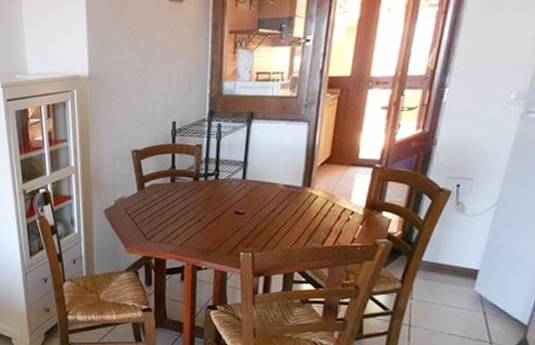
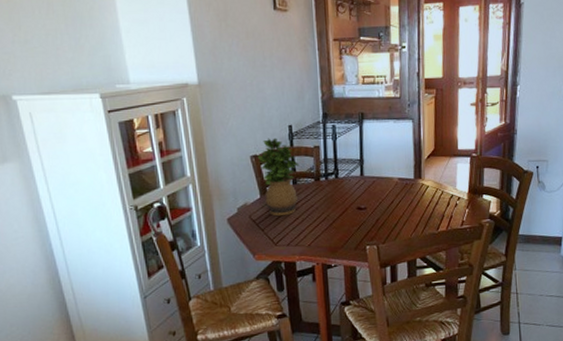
potted plant: none [138,133,180,213] -> present [257,138,300,217]

